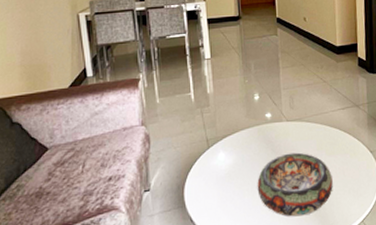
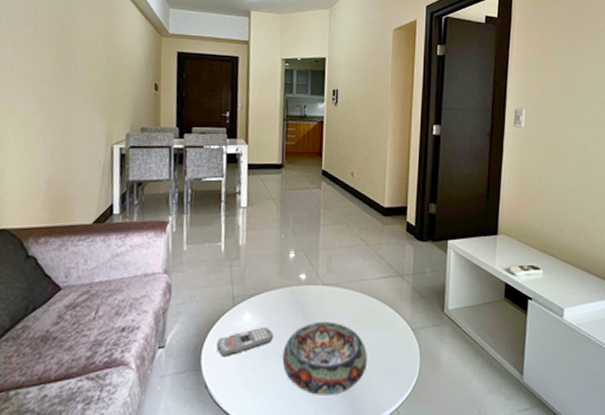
remote control: none [197,163,247,193] -> present [217,326,274,357]

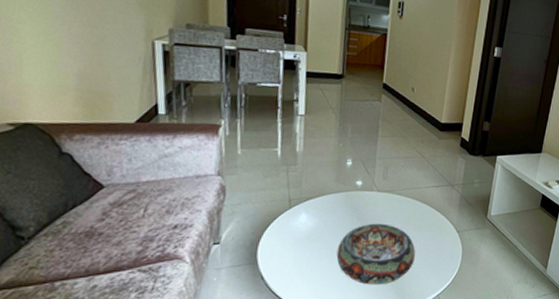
remote control: present [217,326,274,357] -> none [273,226,329,253]

